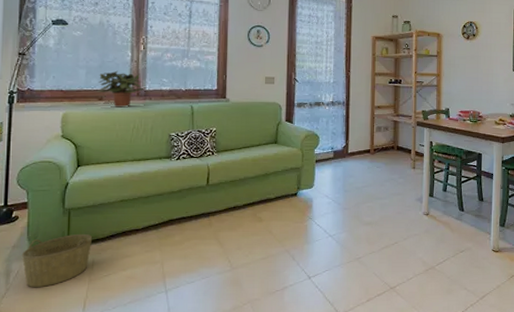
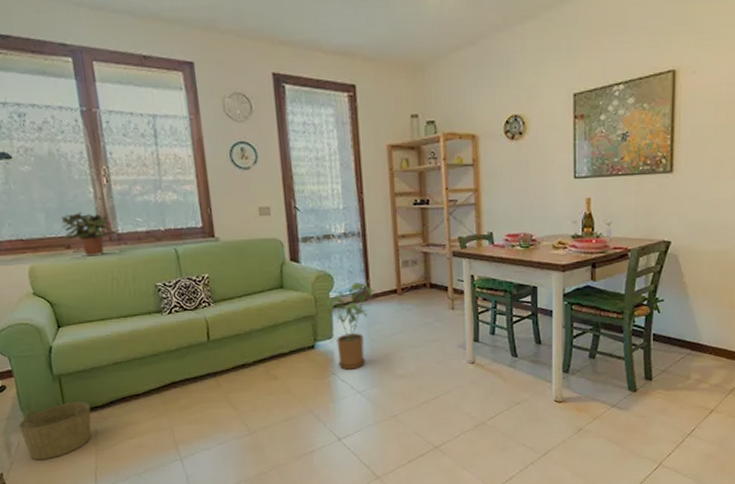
house plant: none [311,142,353,216] -> present [326,282,376,370]

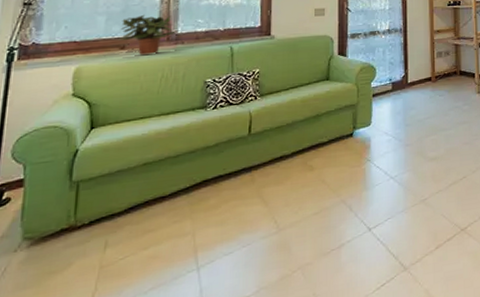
basket: present [18,401,92,461] -> none [11,209,107,288]
house plant: present [326,282,376,370] -> none [368,72,413,156]

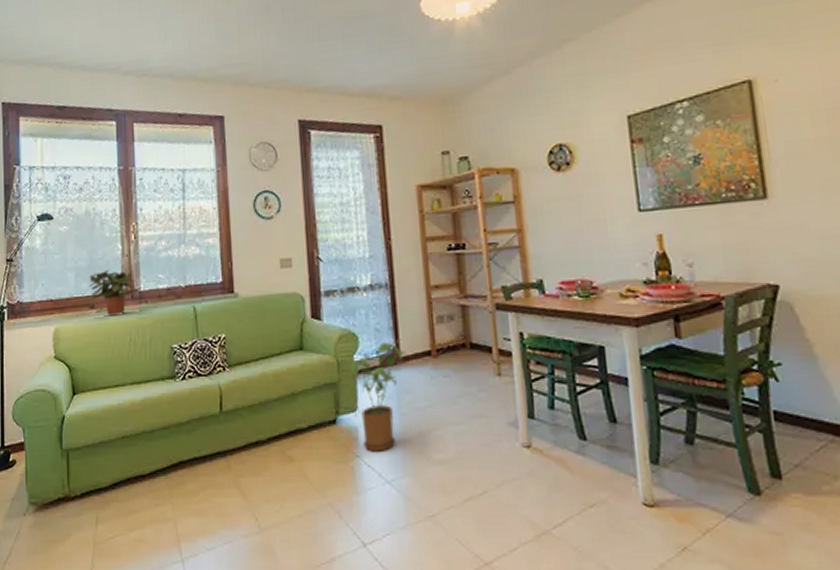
house plant: none [368,72,413,156] -> present [350,342,407,452]

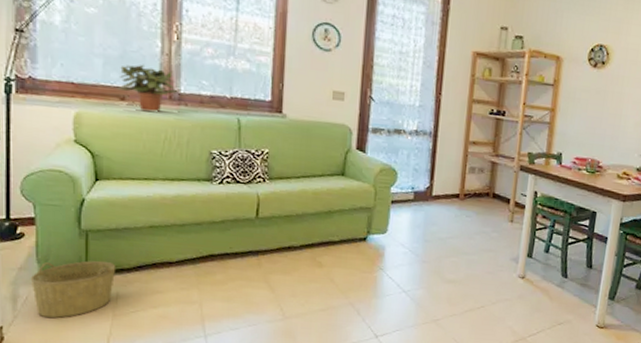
basket: none [21,481,95,553] -> present [30,260,116,319]
house plant: present [350,342,407,452] -> none [386,181,439,268]

